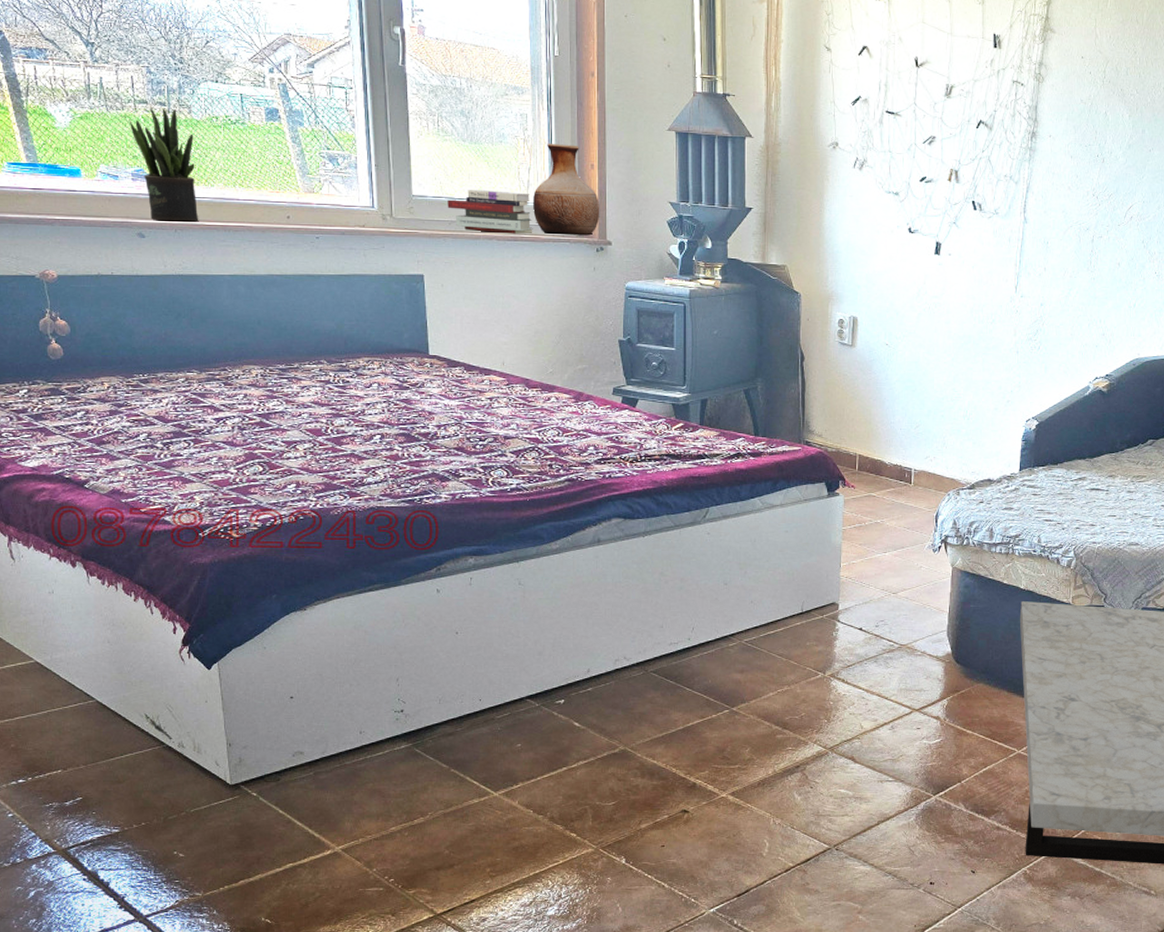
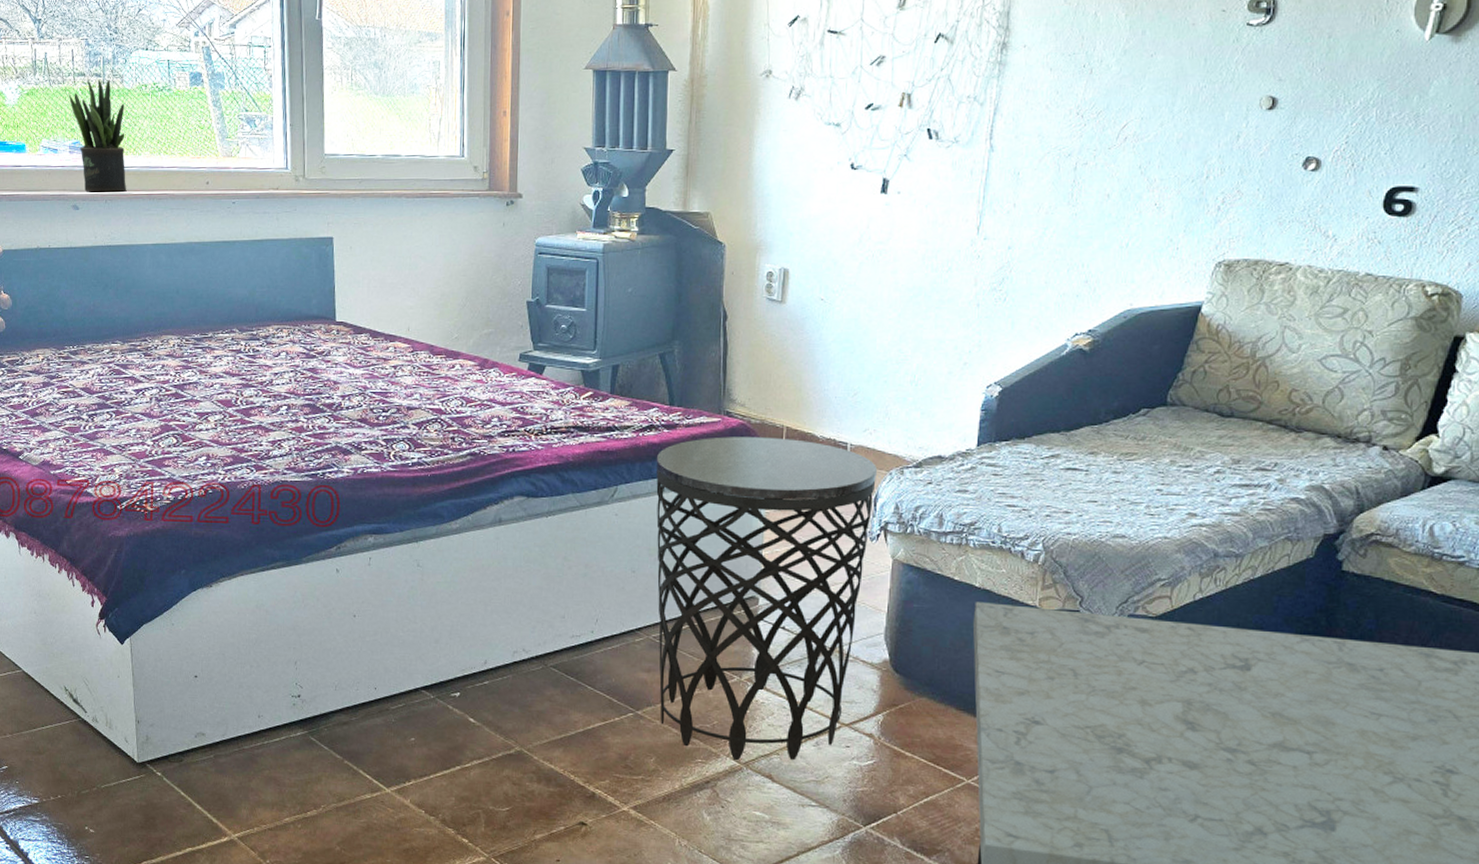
books: present [447,189,533,234] -> none [358,144,442,191]
vase: present [533,143,600,236] -> none [443,90,511,189]
side table: none [743,463,938,747] -> present [656,437,878,761]

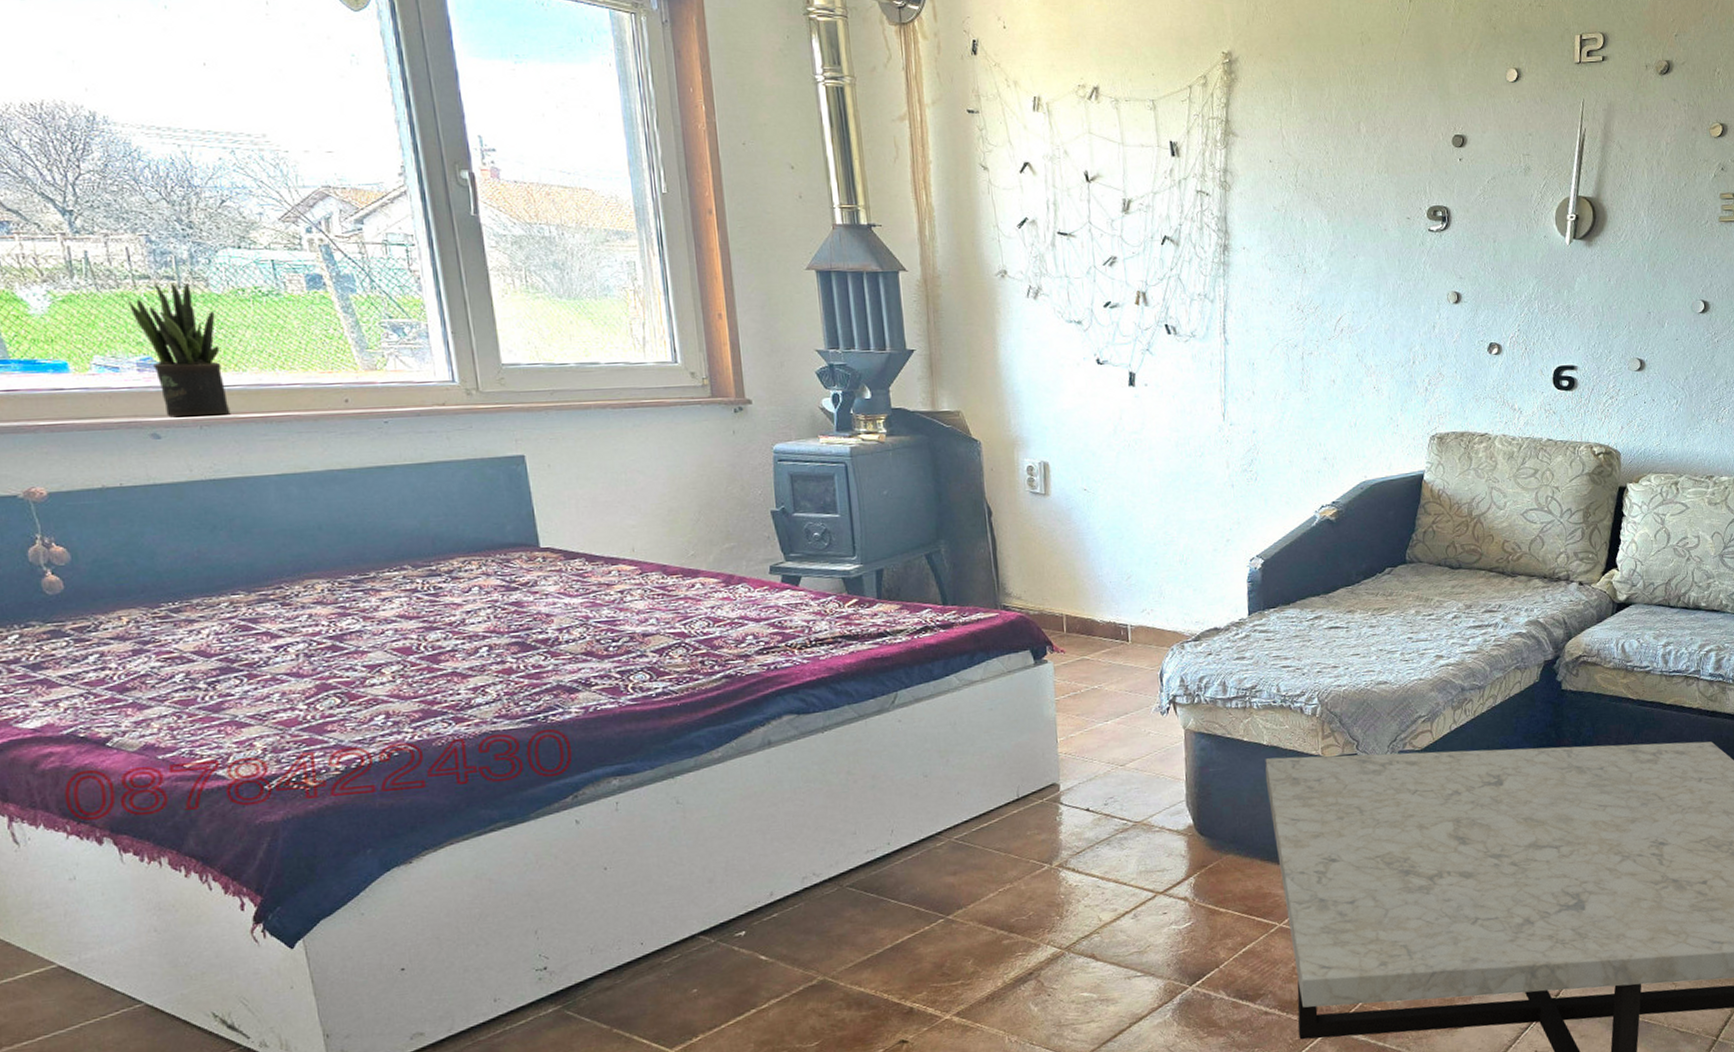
side table: present [656,437,878,761] -> none [935,626,1160,948]

